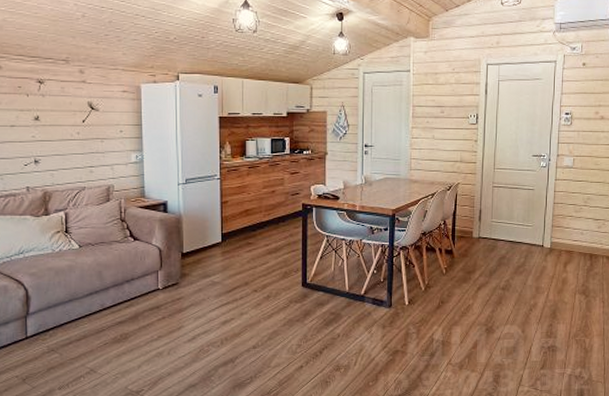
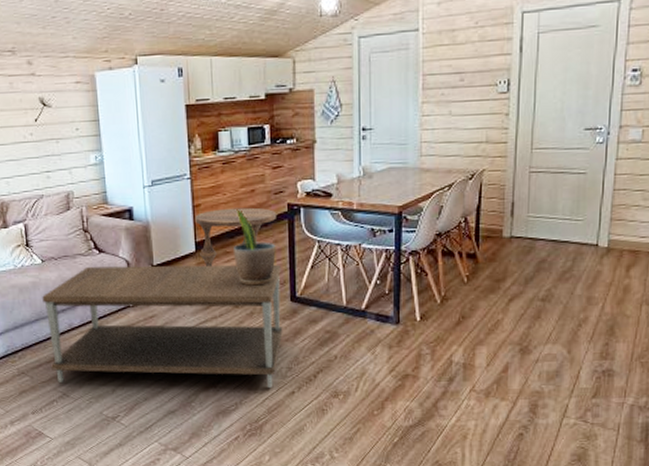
coffee table: none [77,252,295,363] -> present [42,265,283,388]
side table: none [222,205,292,255] -> present [195,207,276,266]
potted plant: none [255,207,291,273] -> present [234,209,276,286]

